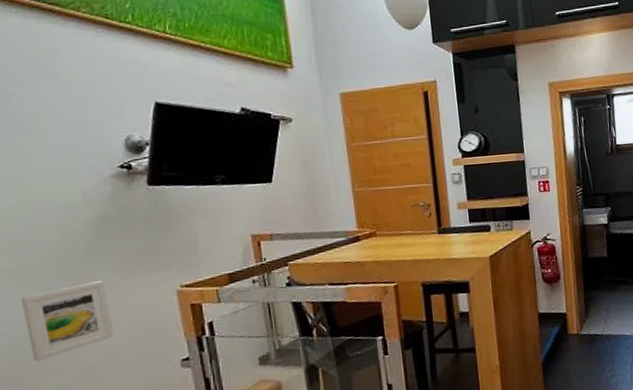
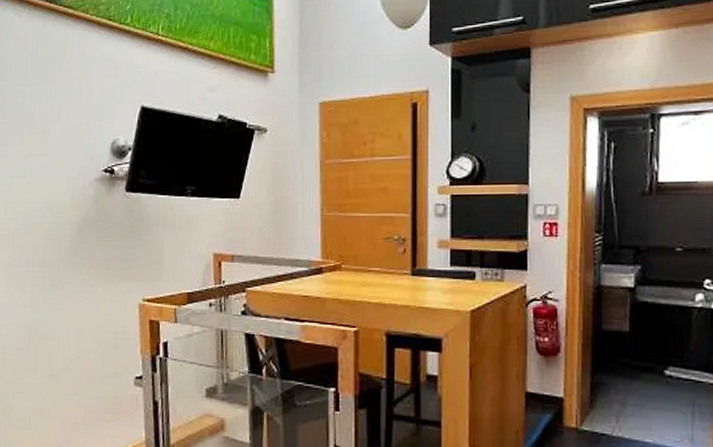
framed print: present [20,280,115,362] -> none [11,283,81,356]

